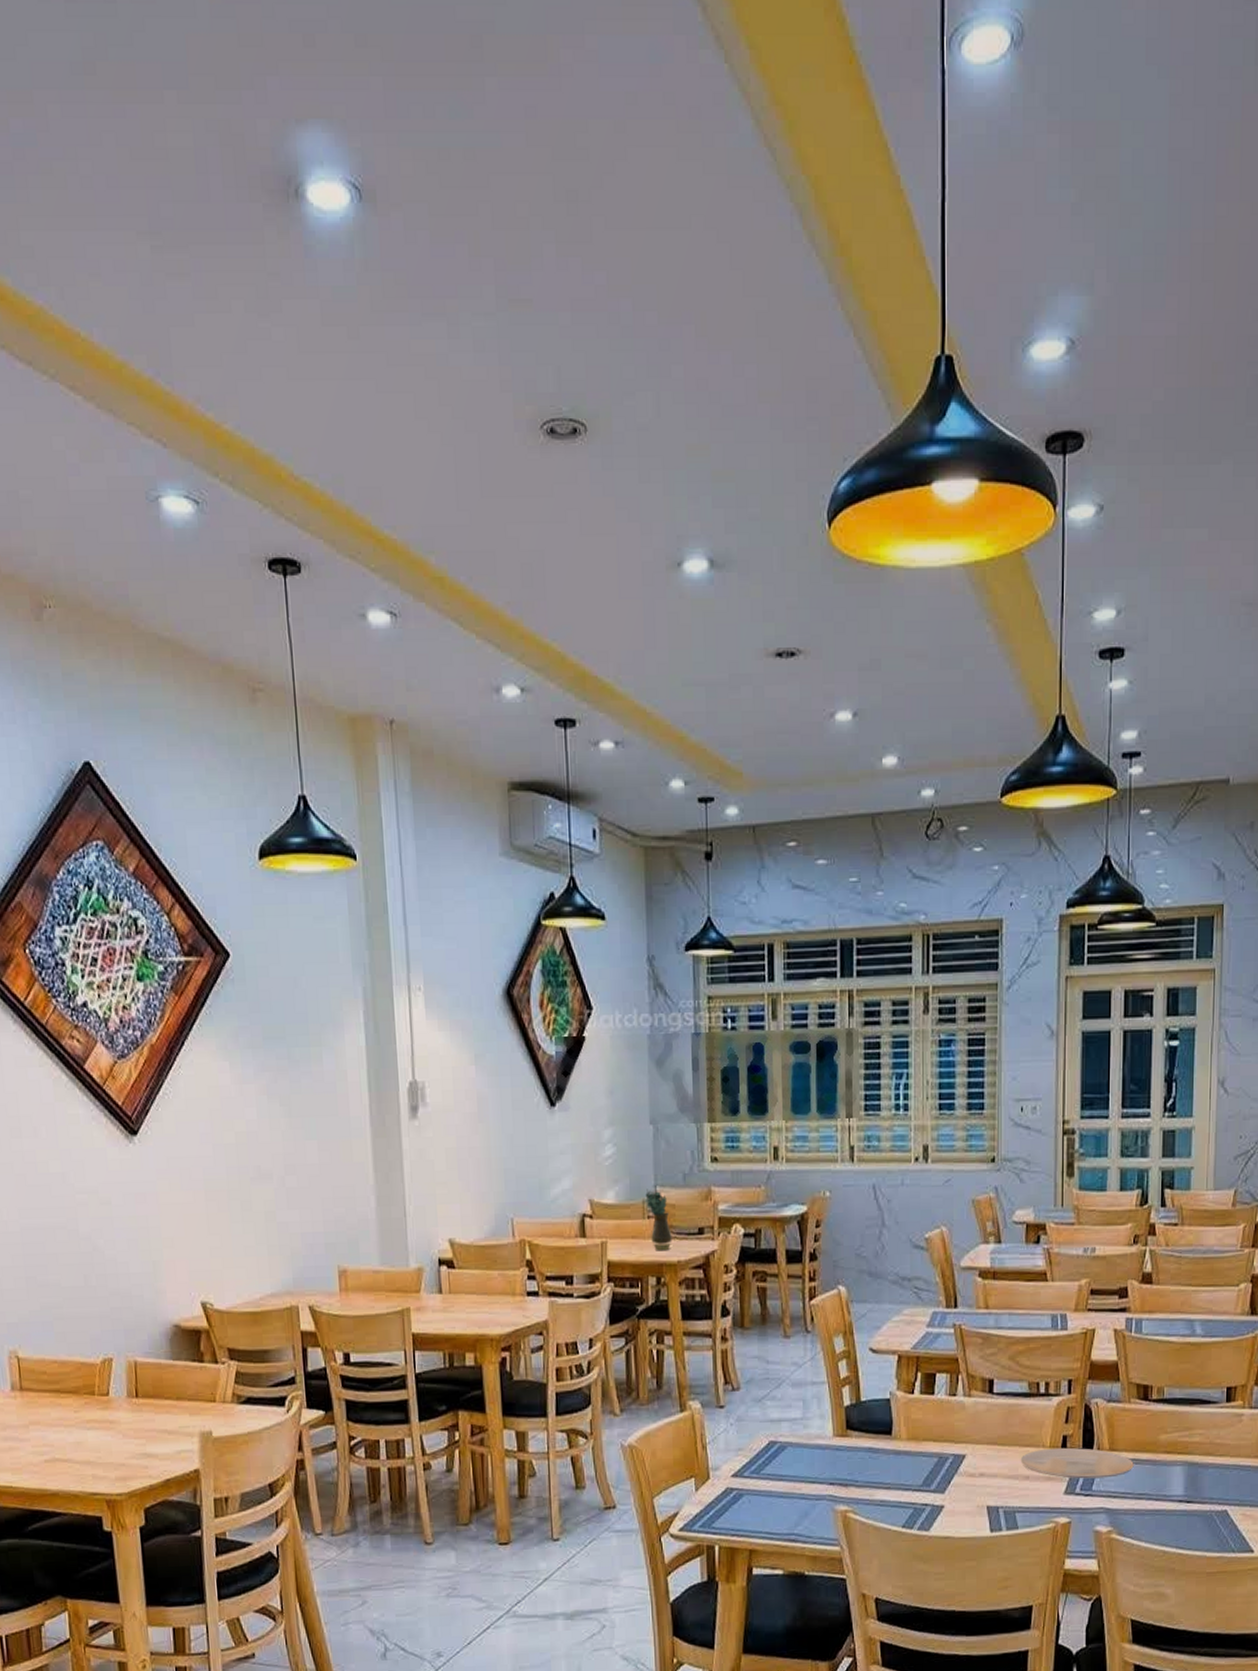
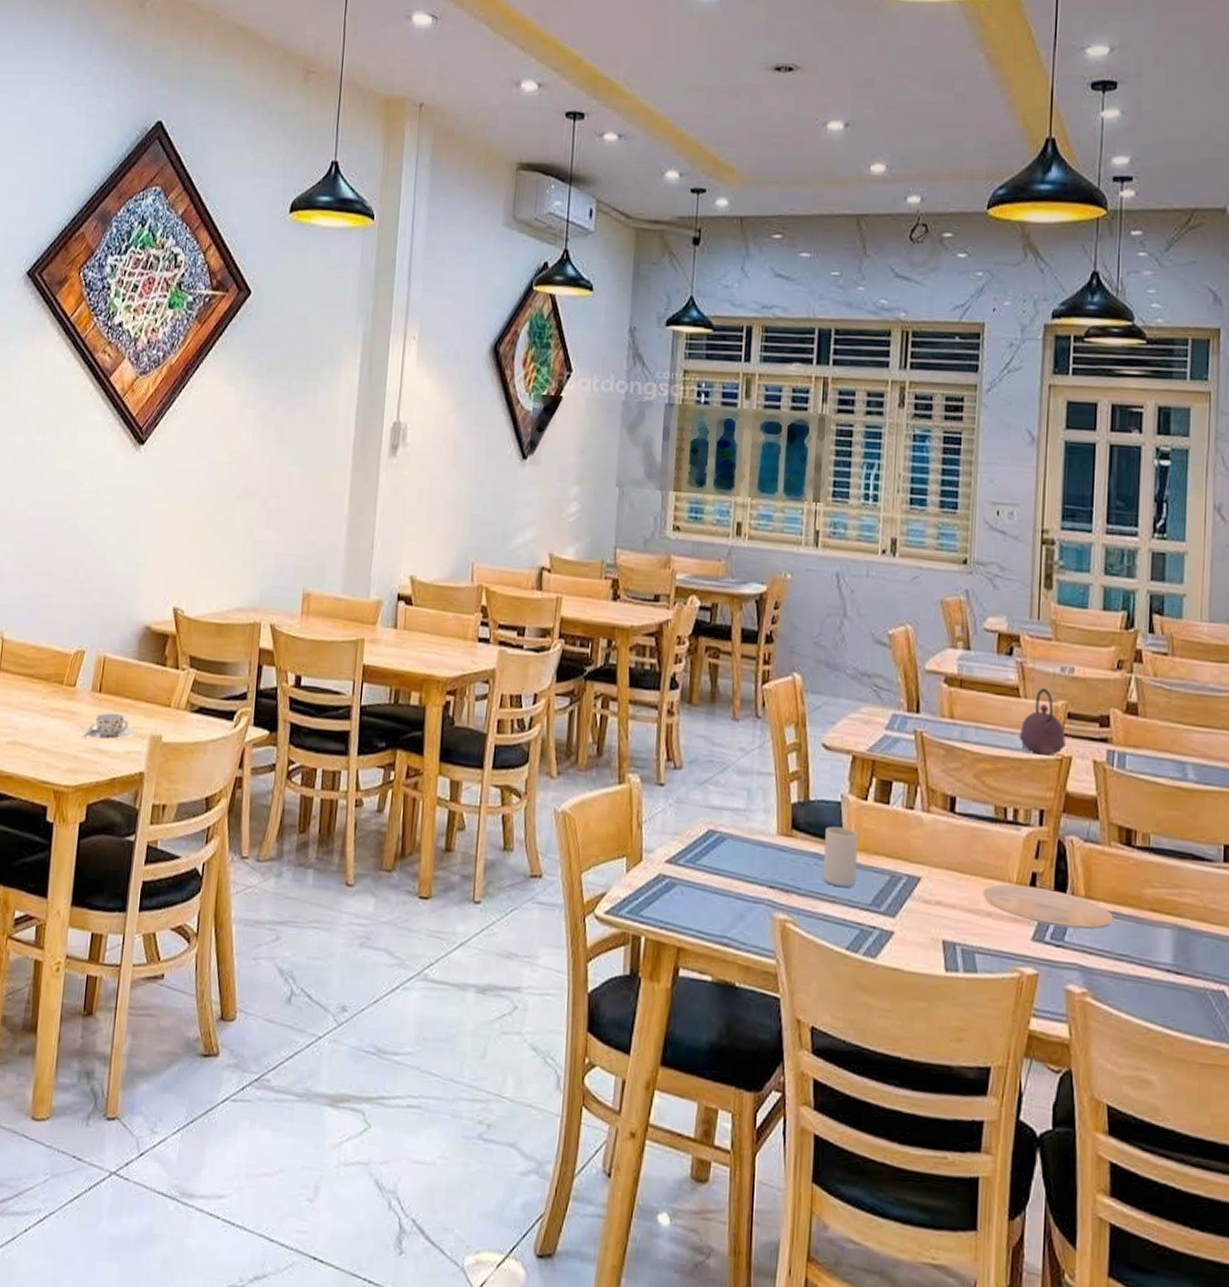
teacup: none [124,1416,182,1446] -> present [81,713,135,740]
vase: present [645,1189,672,1251] -> none [604,549,628,614]
cup: none [877,1421,908,1475] -> present [822,826,858,888]
teapot: none [1047,1270,1089,1331] -> present [1019,688,1066,756]

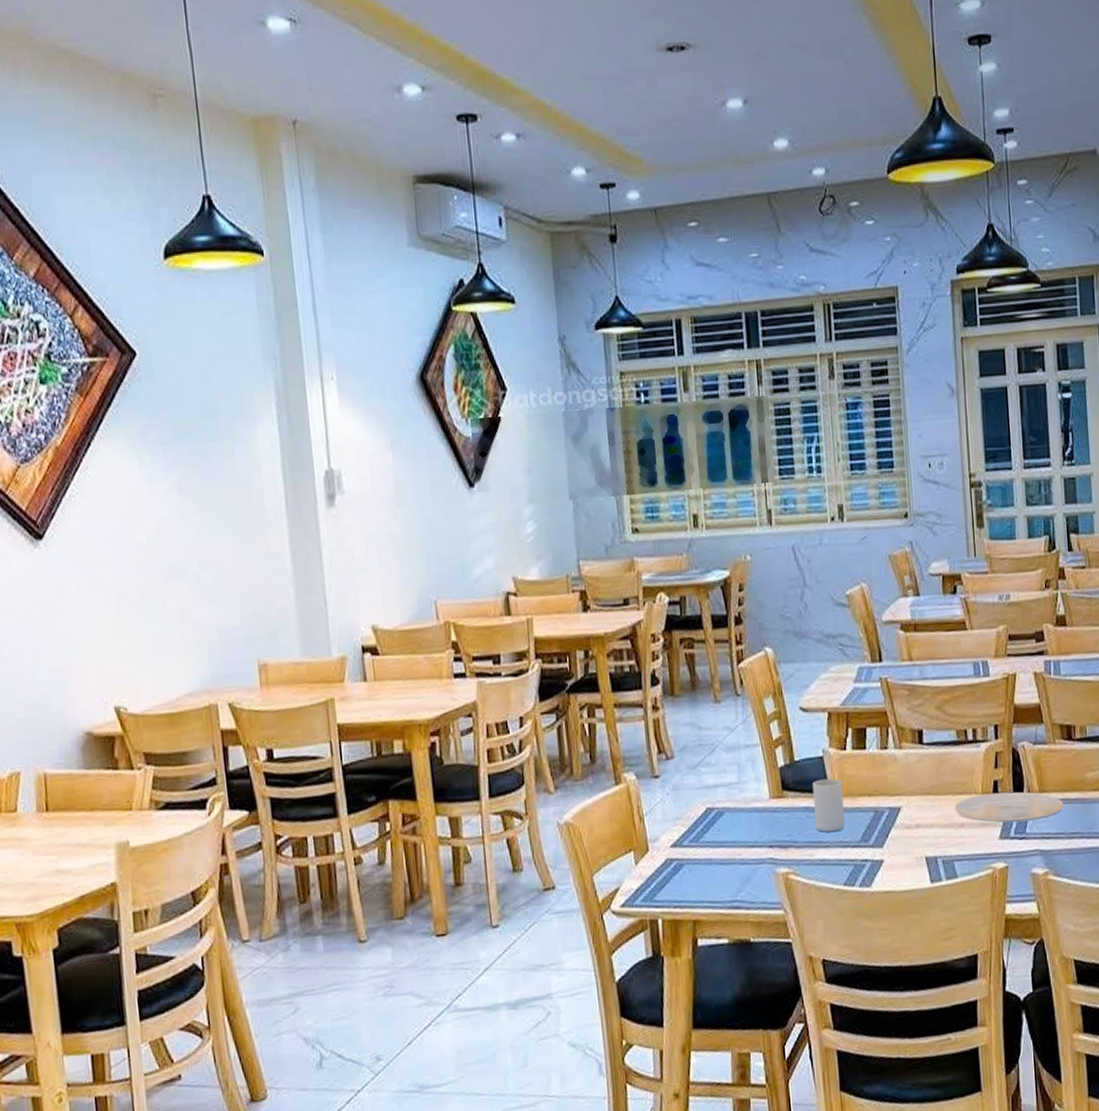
teacup: present [81,713,135,740] -> none [35,829,97,864]
teapot: present [1019,688,1066,756] -> none [970,617,1010,677]

